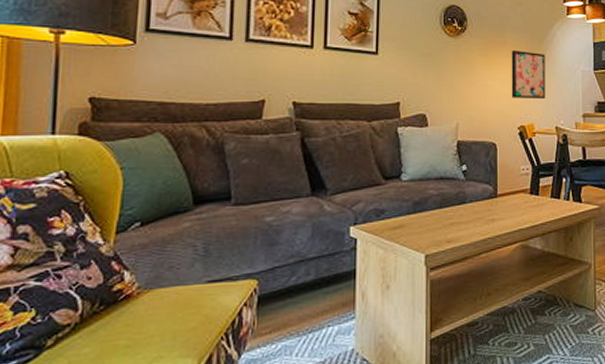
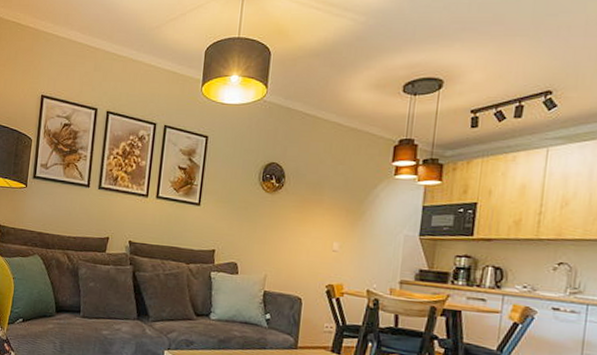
wall art: present [511,50,546,100] -> none [322,209,364,261]

